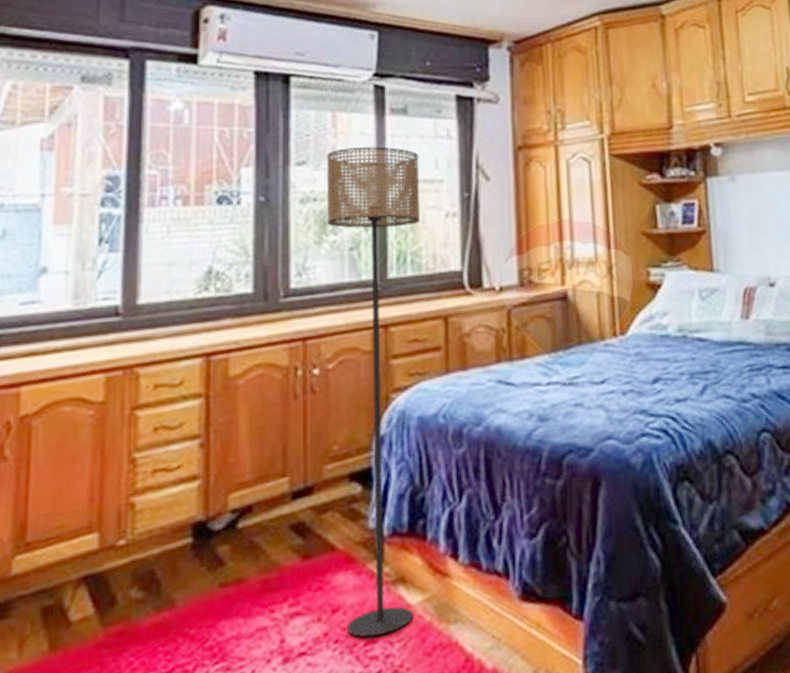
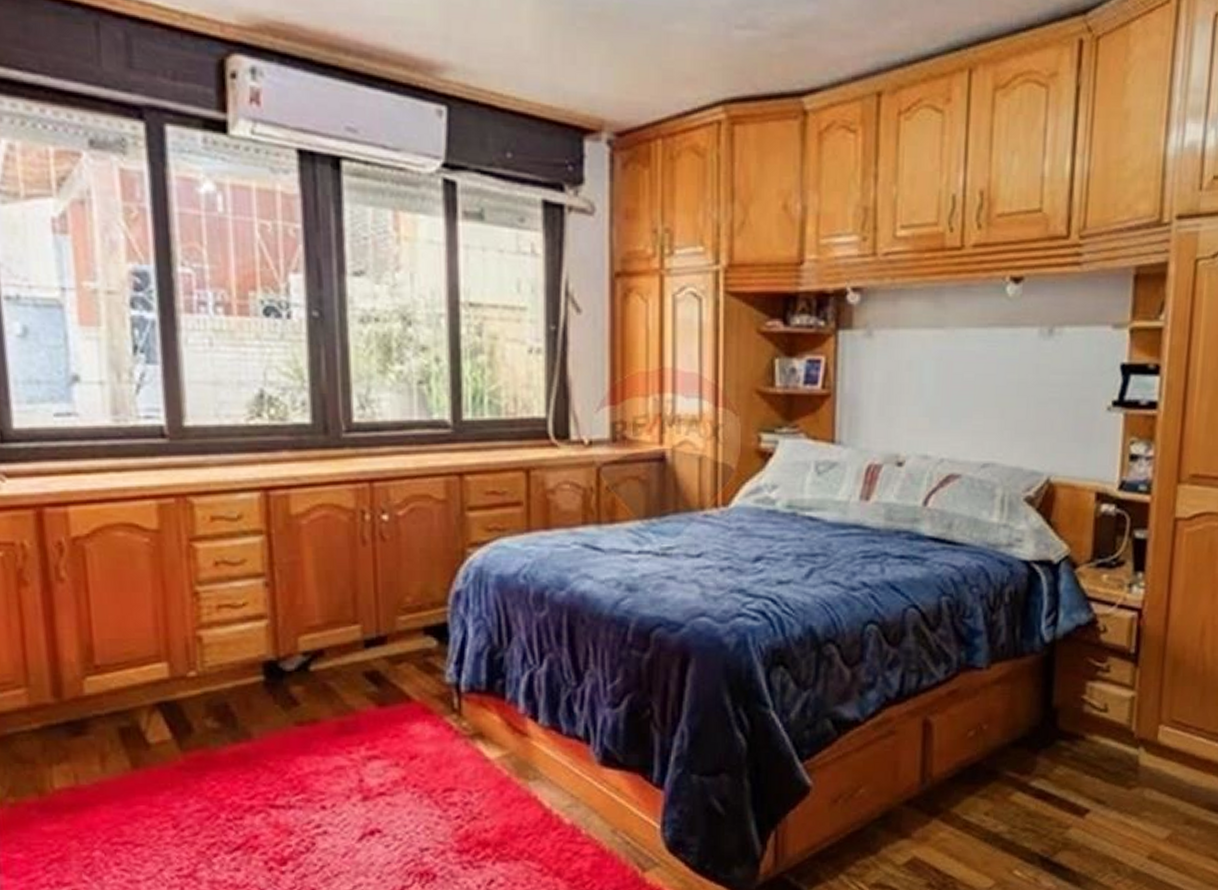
floor lamp: present [326,146,421,638] -> none [388,258,500,785]

